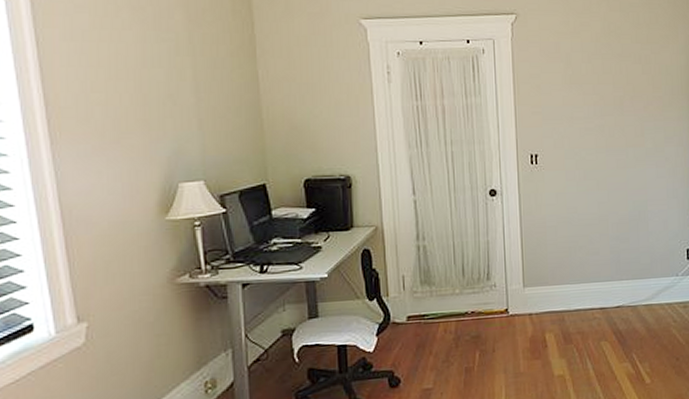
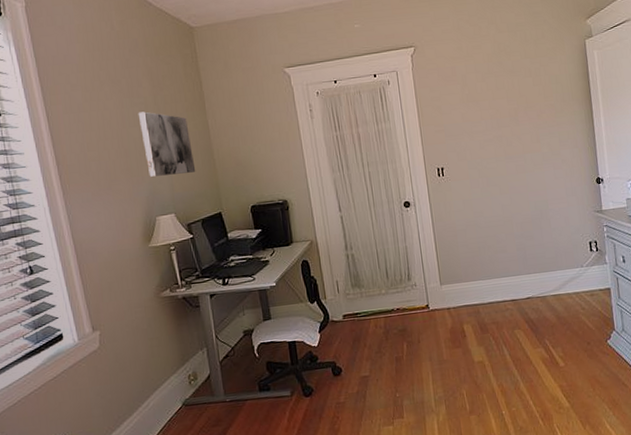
wall art: none [165,50,237,133] -> present [138,111,196,177]

